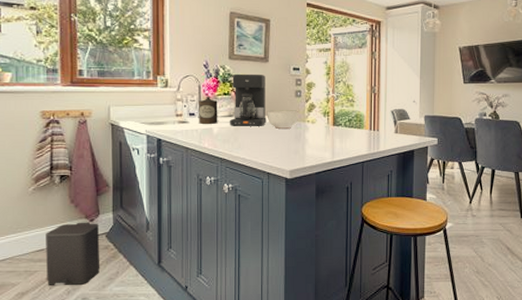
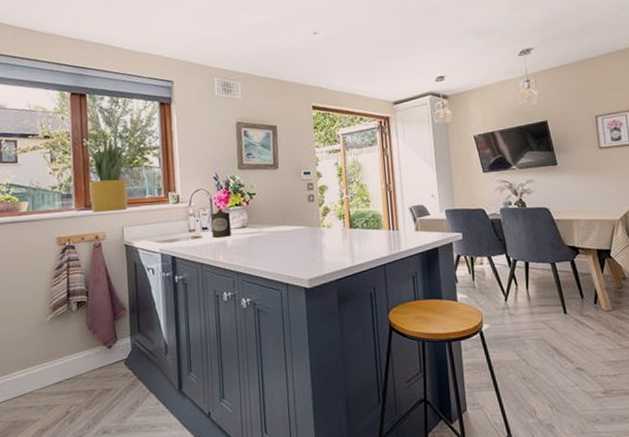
pedal bin: present [46,222,100,286] -> none [64,349,120,420]
planter: none [73,14,116,90] -> present [85,136,128,213]
coffee maker: present [230,73,267,126] -> none [243,182,281,238]
bowl: present [267,110,299,129] -> none [280,215,314,236]

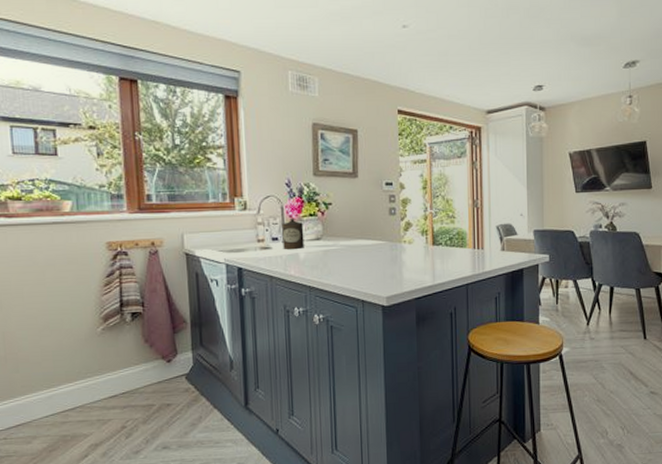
planter: present [85,136,128,213] -> none [137,131,188,217]

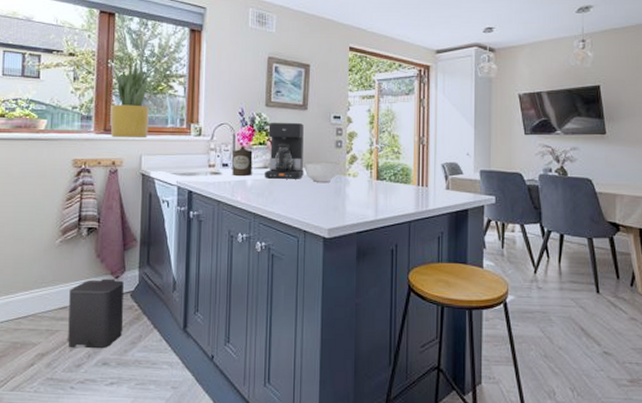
pedal bin: none [118,363,181,435] -> present [68,278,124,349]
planter: none [137,131,188,217] -> present [110,60,152,139]
coffee maker: none [318,191,358,250] -> present [265,122,304,179]
bowl: none [358,230,395,251] -> present [304,161,340,182]

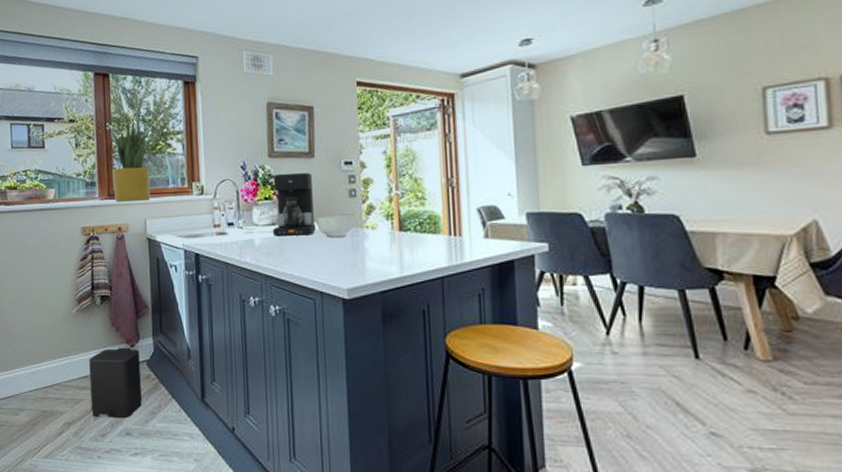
canister: present [232,146,253,176] -> none [237,203,260,235]

